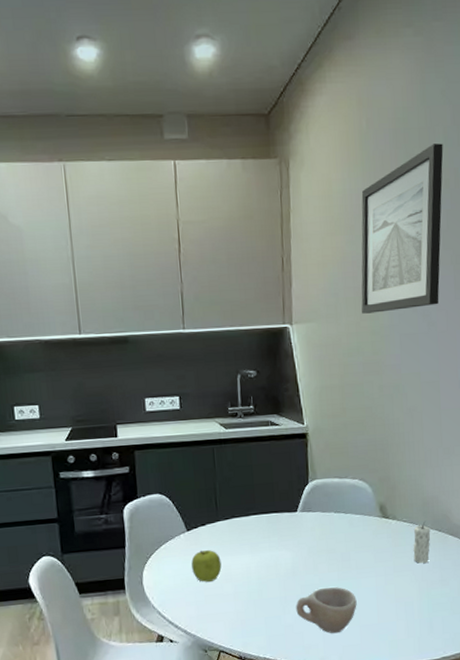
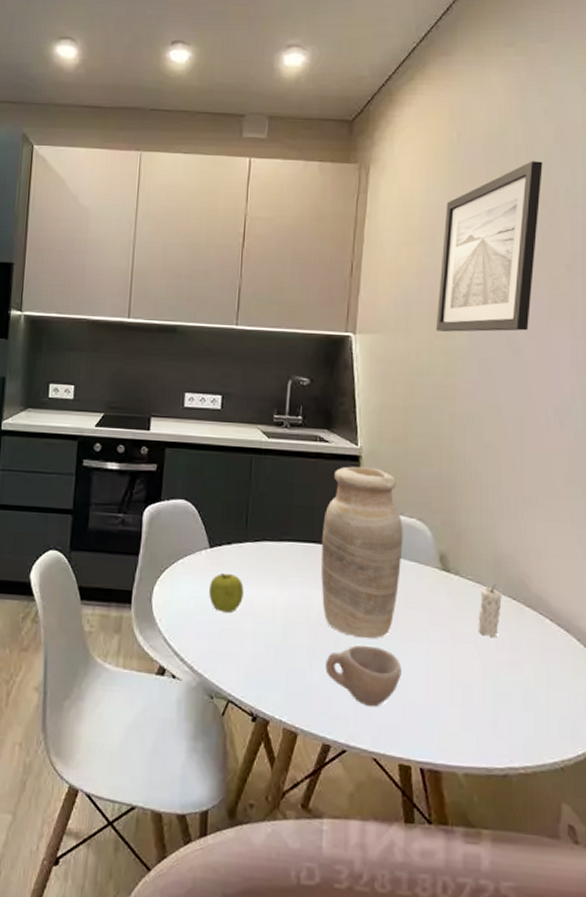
vase: none [281,441,350,583] -> present [321,466,403,639]

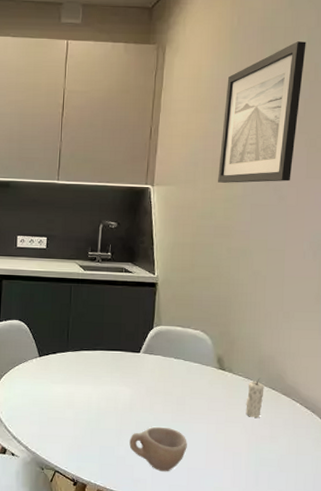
fruit: present [209,574,244,612] -> none [39,376,66,405]
vase: present [321,466,403,639] -> none [126,291,190,422]

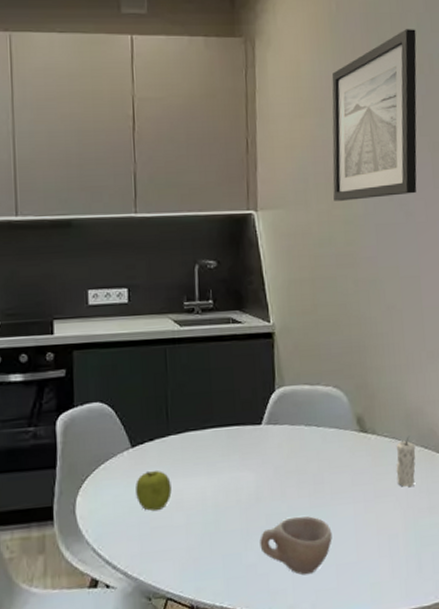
fruit: none [39,376,66,405] -> present [136,471,172,511]

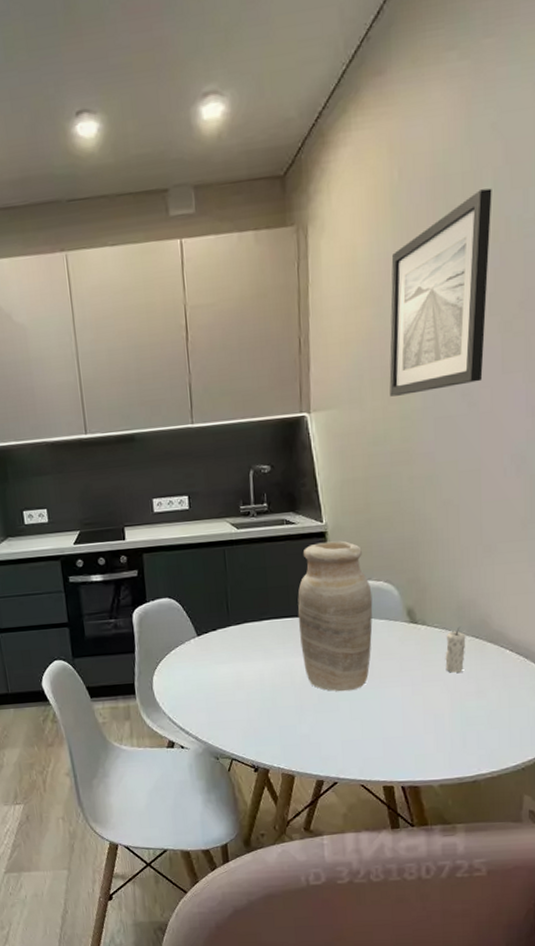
fruit: present [136,471,172,511] -> none [202,656,234,689]
vase: none [244,342,322,511] -> present [297,540,373,692]
cup: present [260,516,332,575] -> none [312,696,380,746]

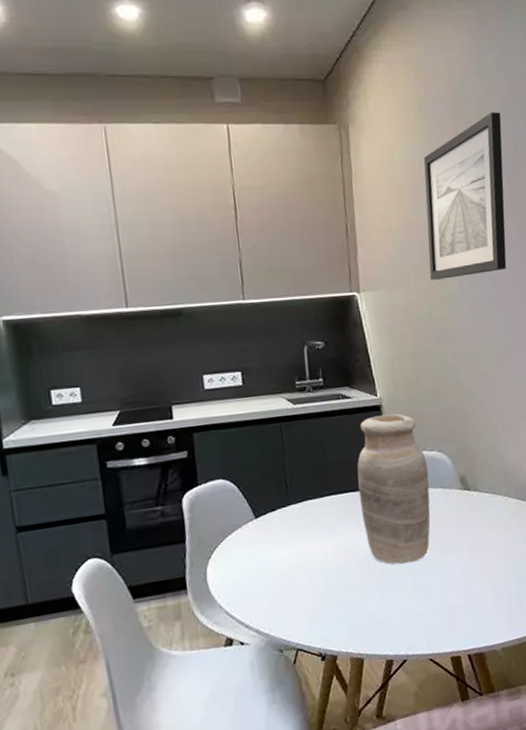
candle: present [445,626,466,673] -> none [496,490,514,536]

